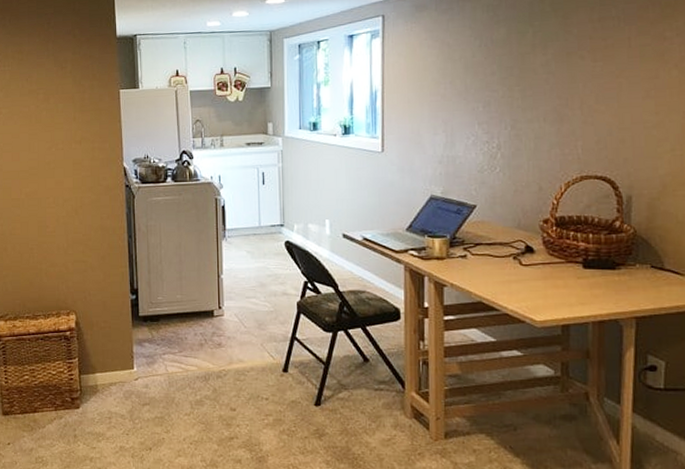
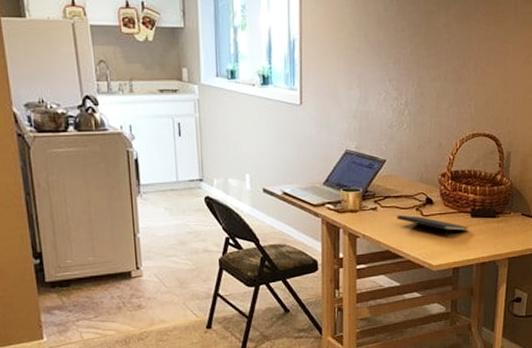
notepad: none [490,263,582,290] -> present [397,214,470,238]

